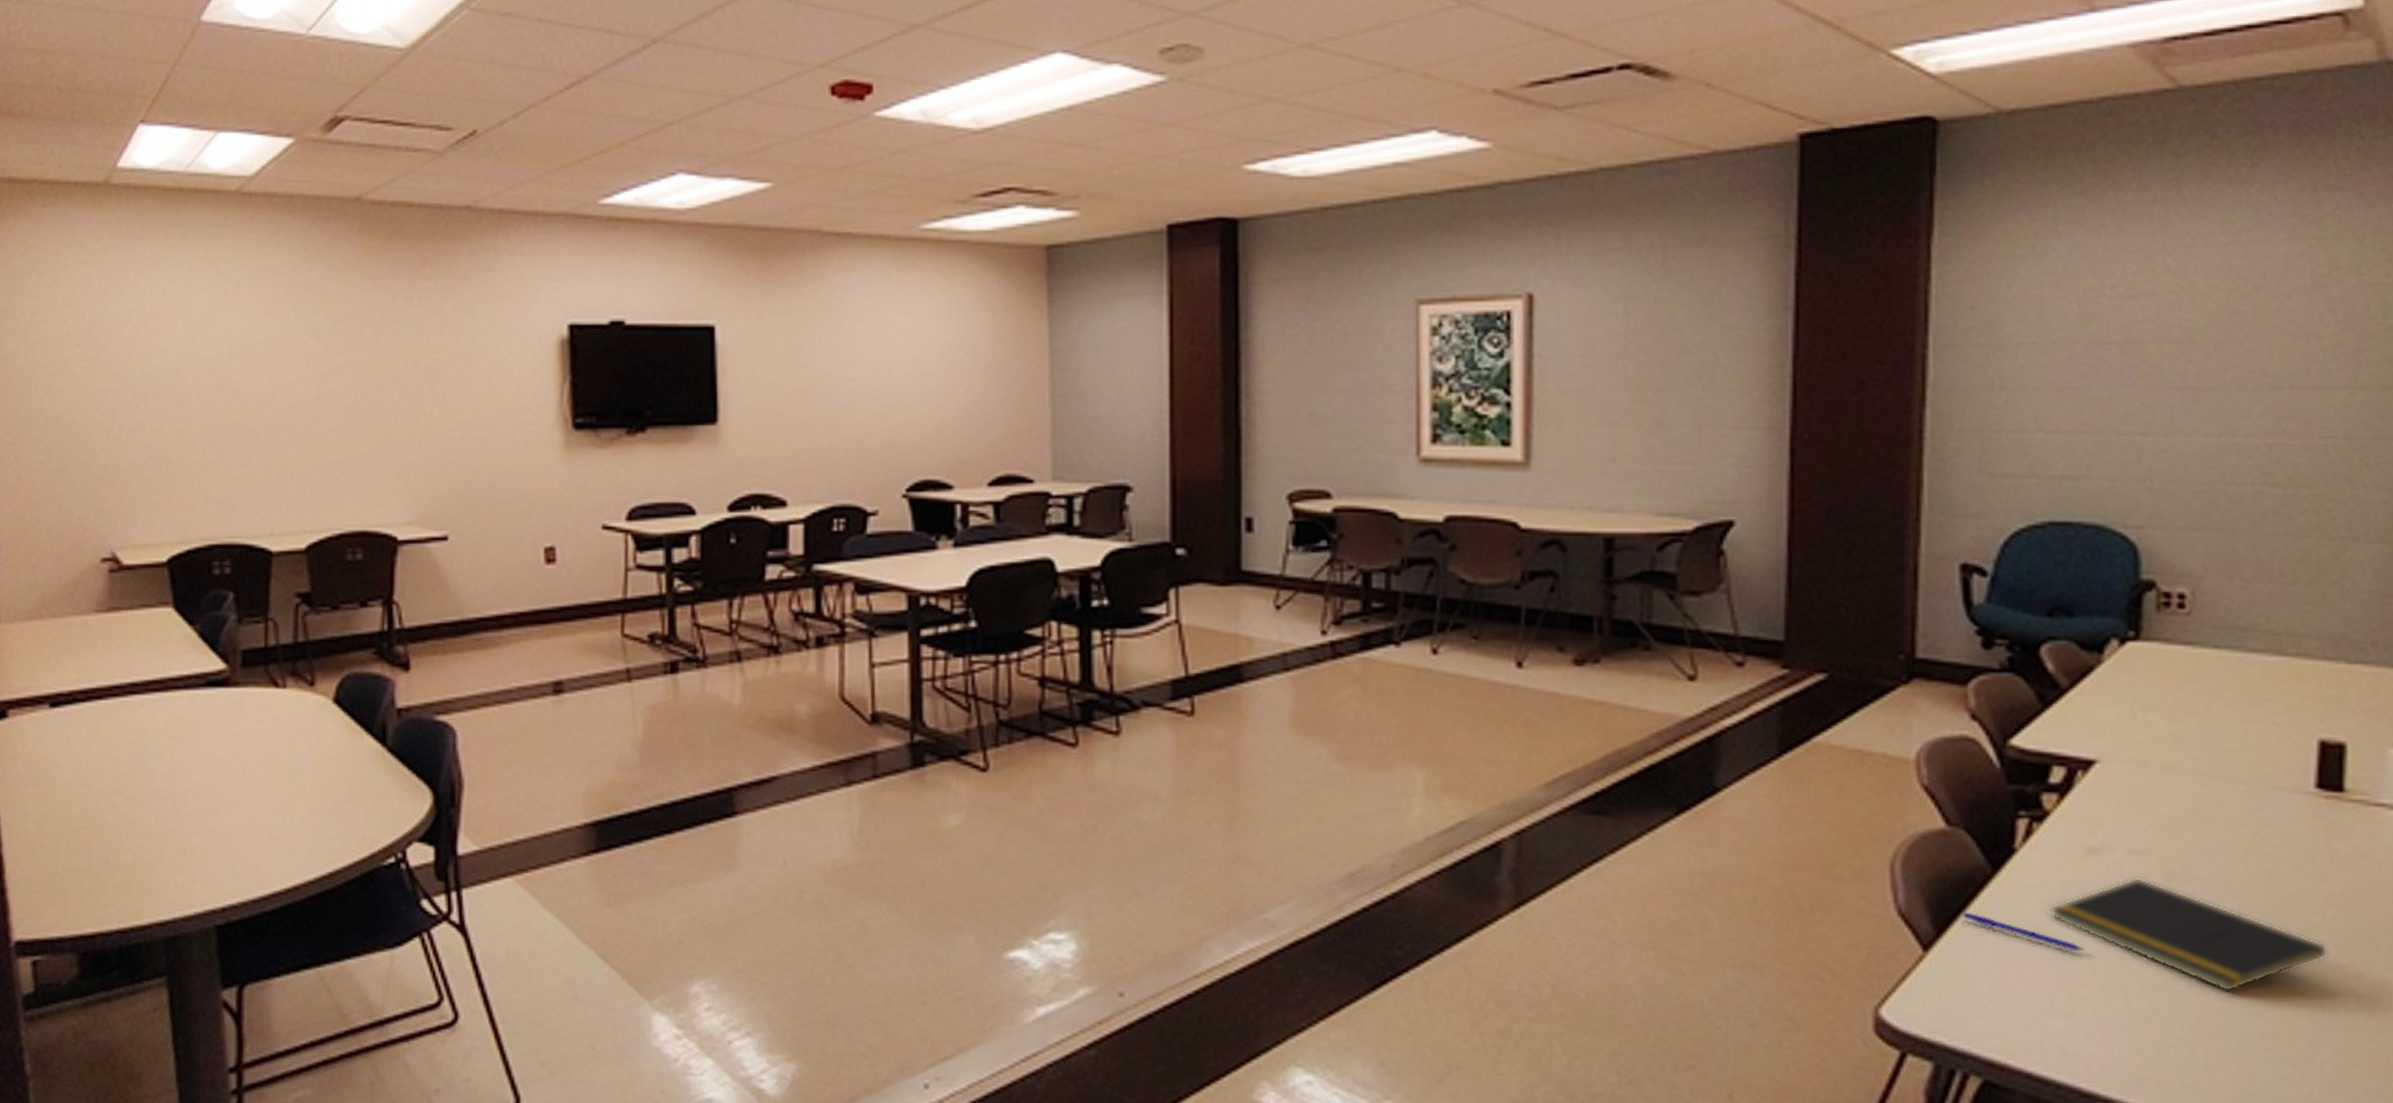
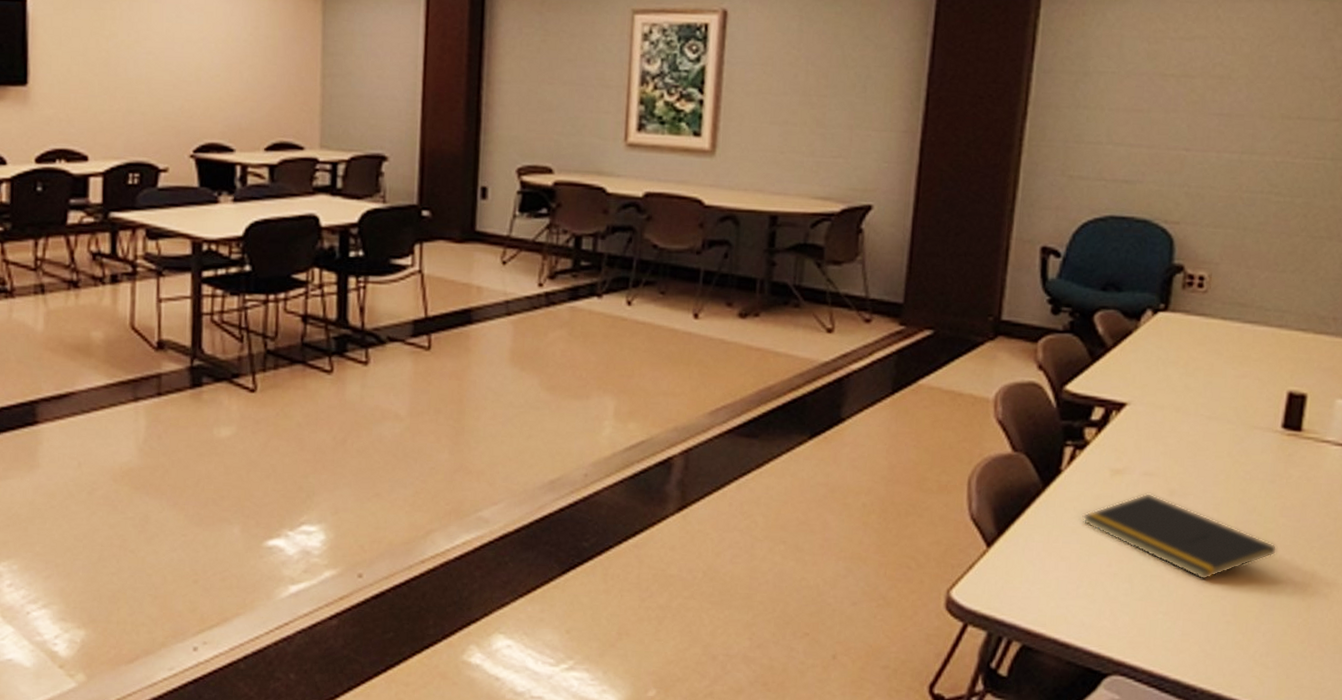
pen: present [1962,911,2085,951] -> none [1018,517,1105,548]

